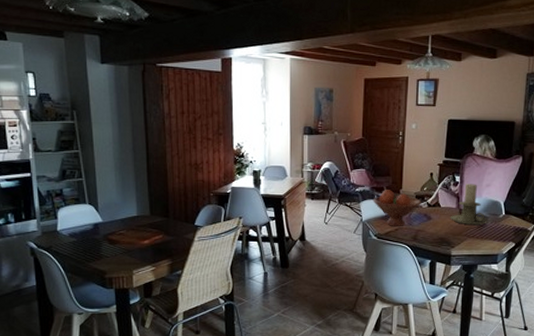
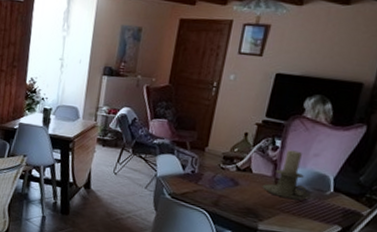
fruit bowl: present [373,190,421,227] -> none [171,145,230,189]

